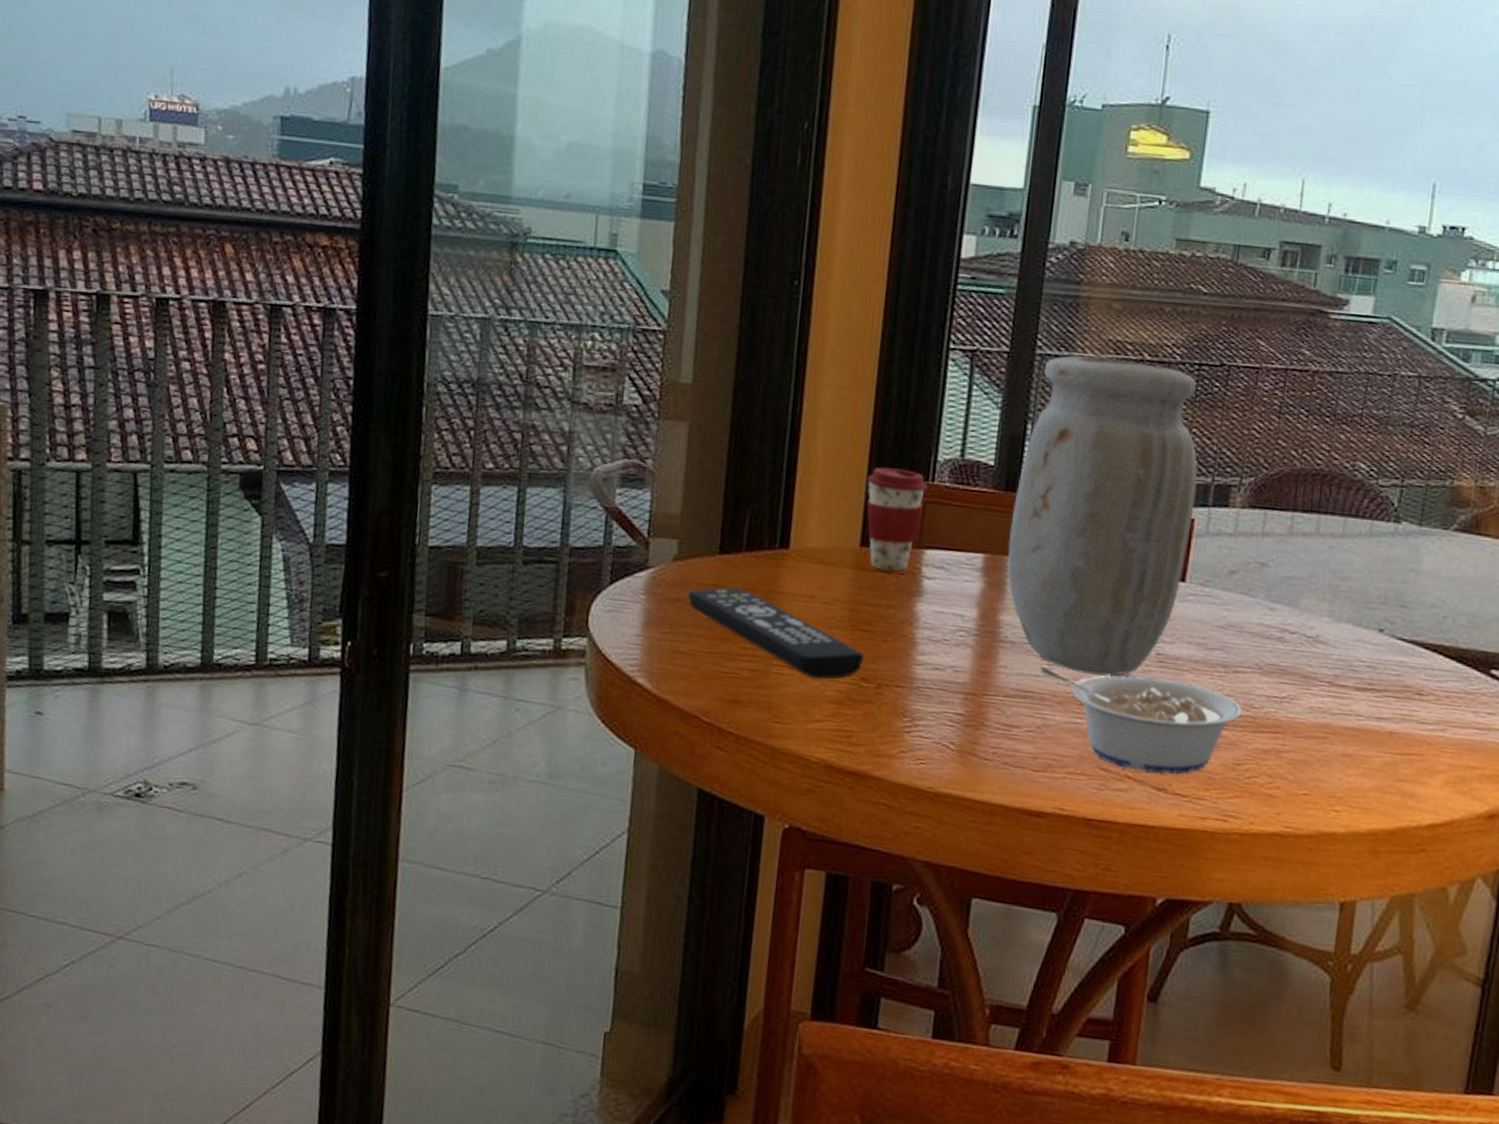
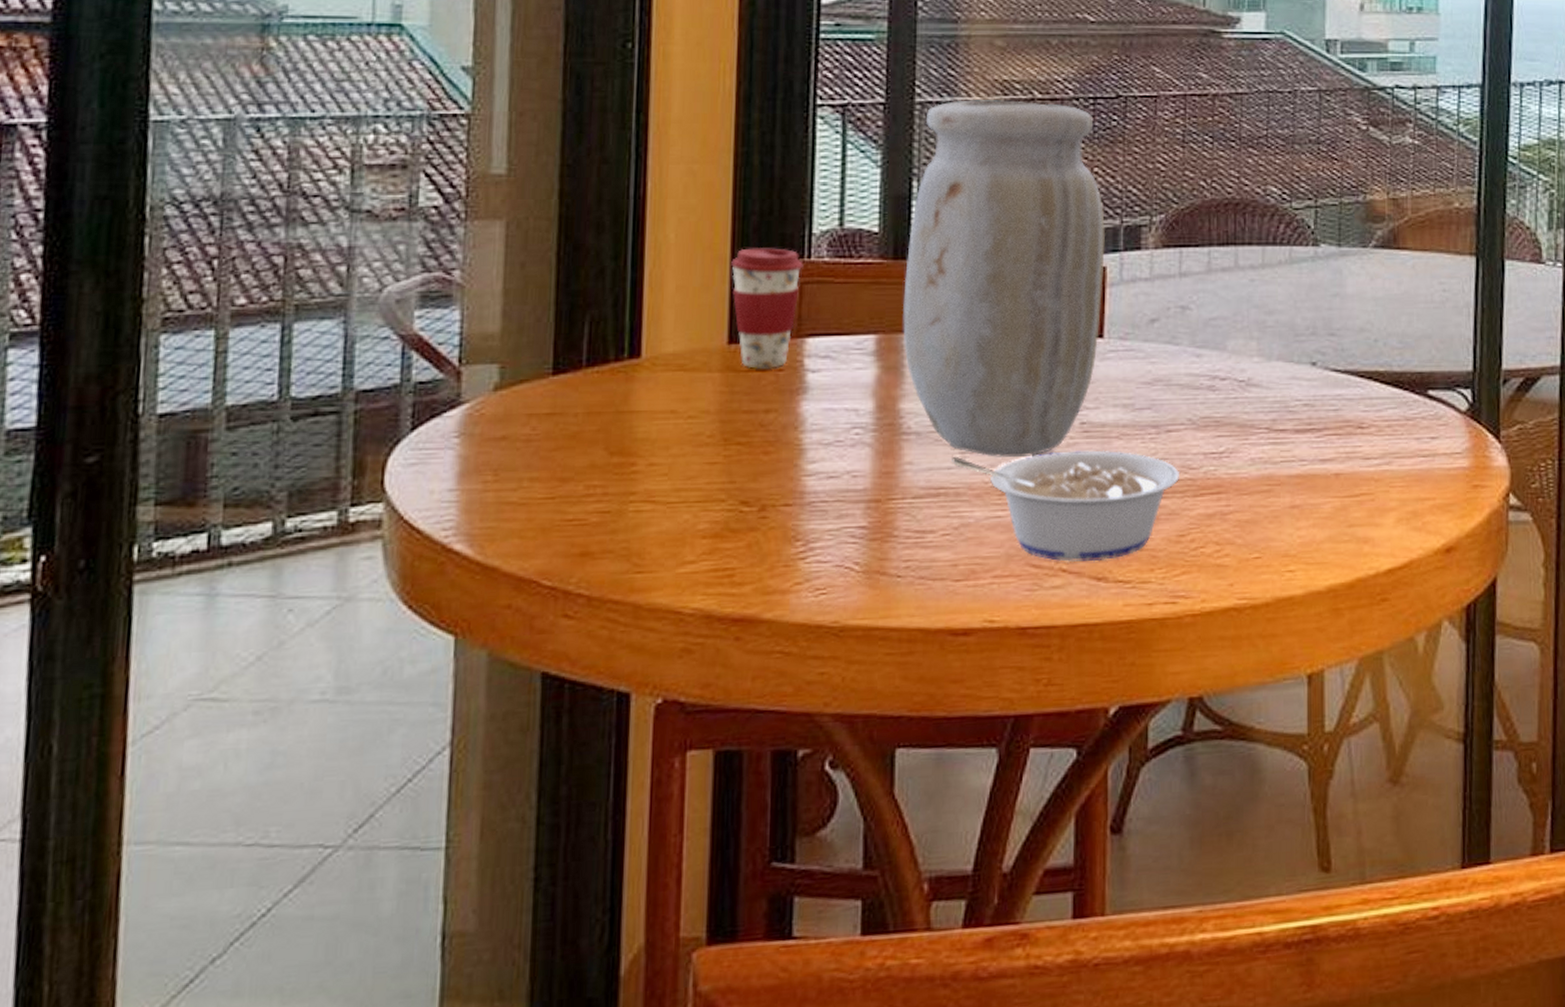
remote control: present [688,588,864,679] -> none [516,413,742,511]

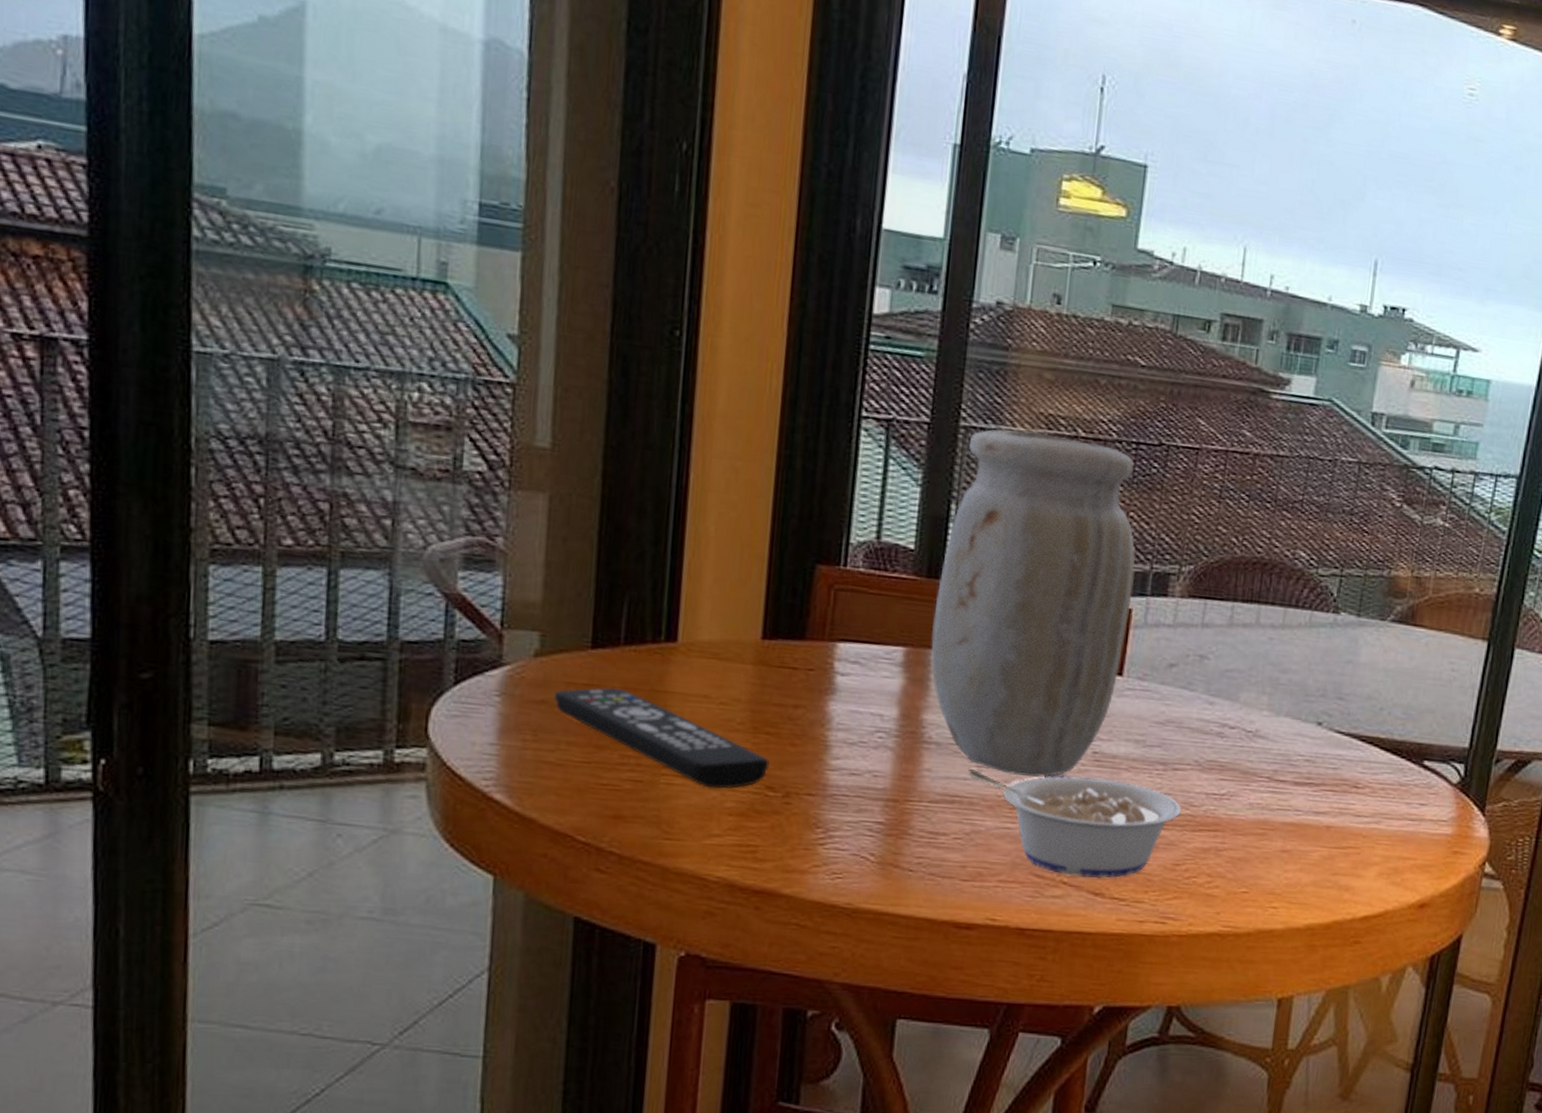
remote control: none [516,413,742,511] -> present [554,688,769,789]
coffee cup: present [731,248,803,369] -> none [769,550,839,667]

